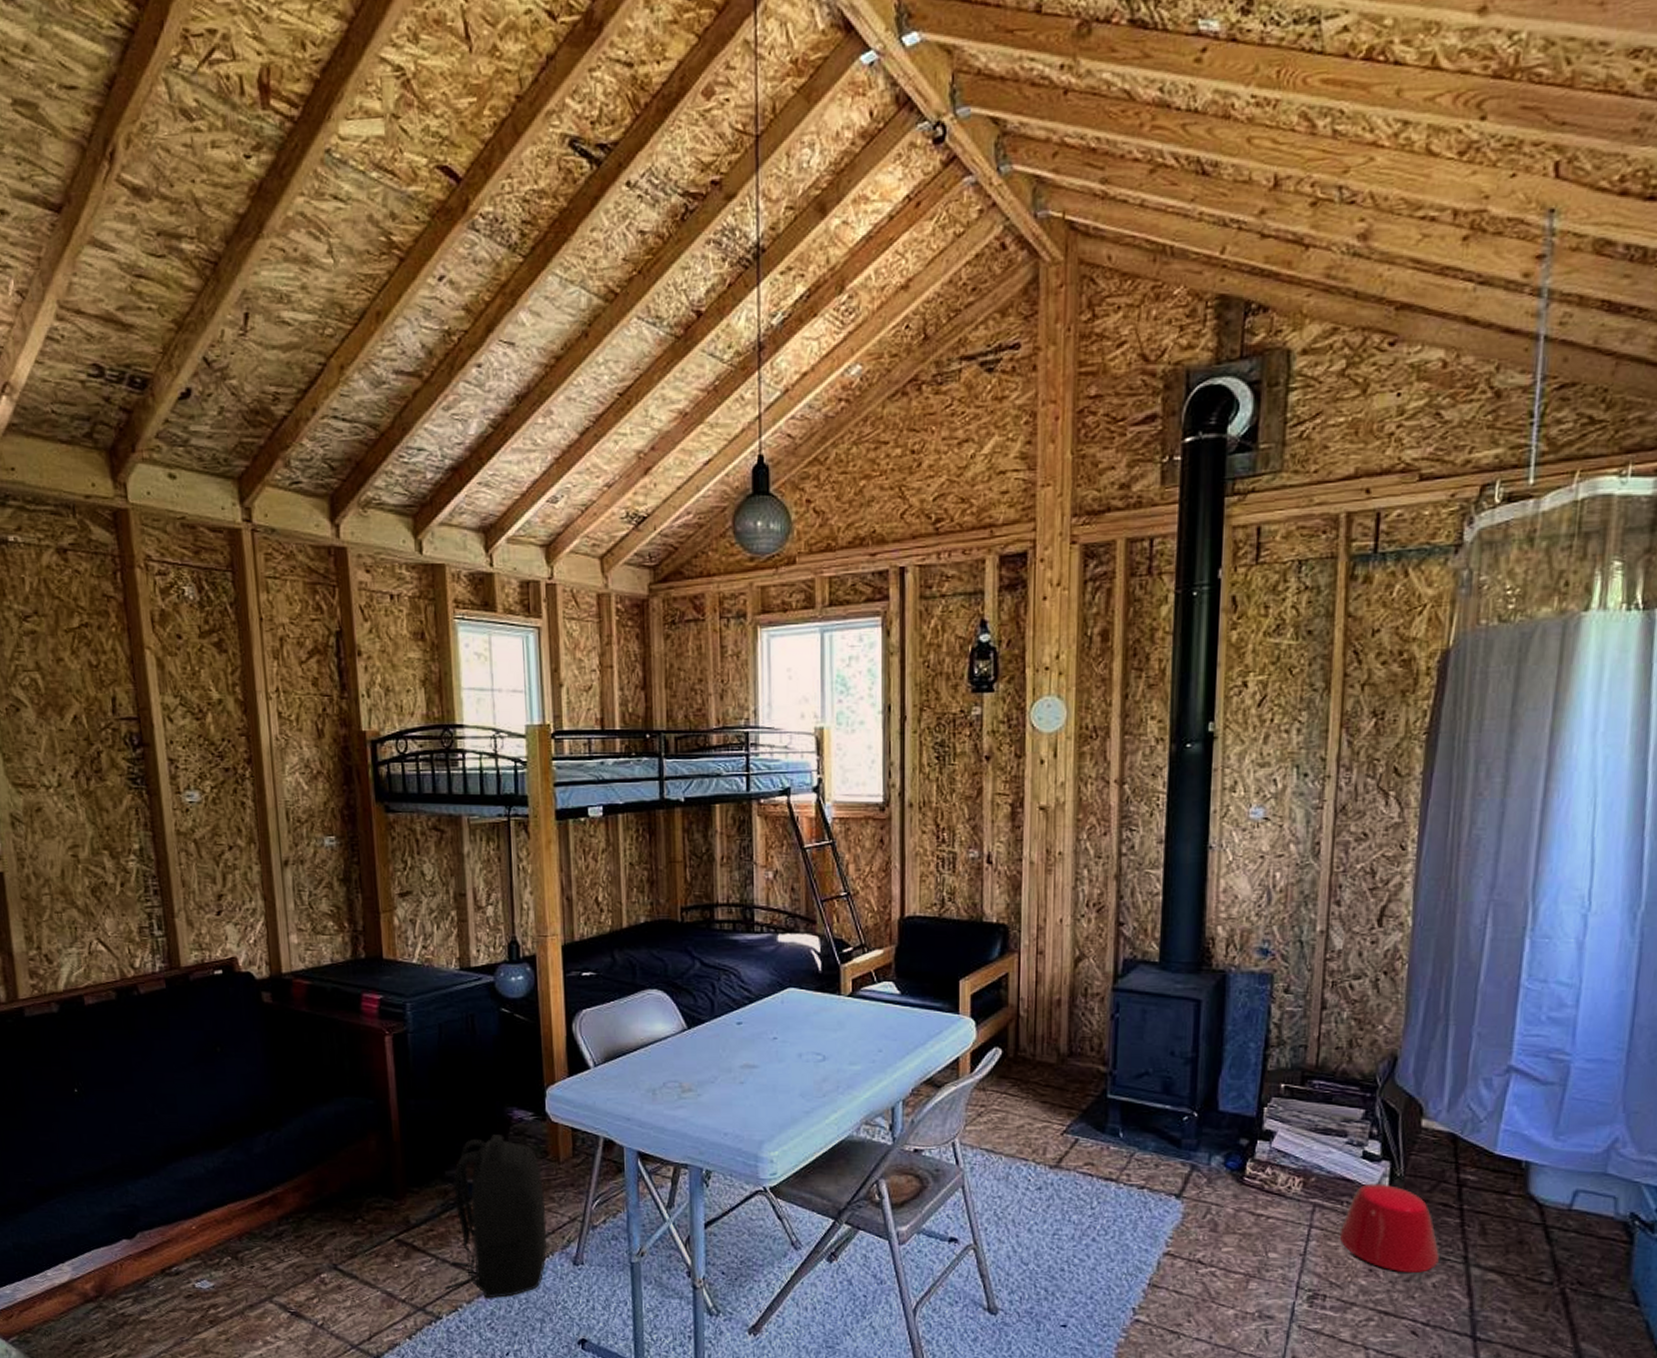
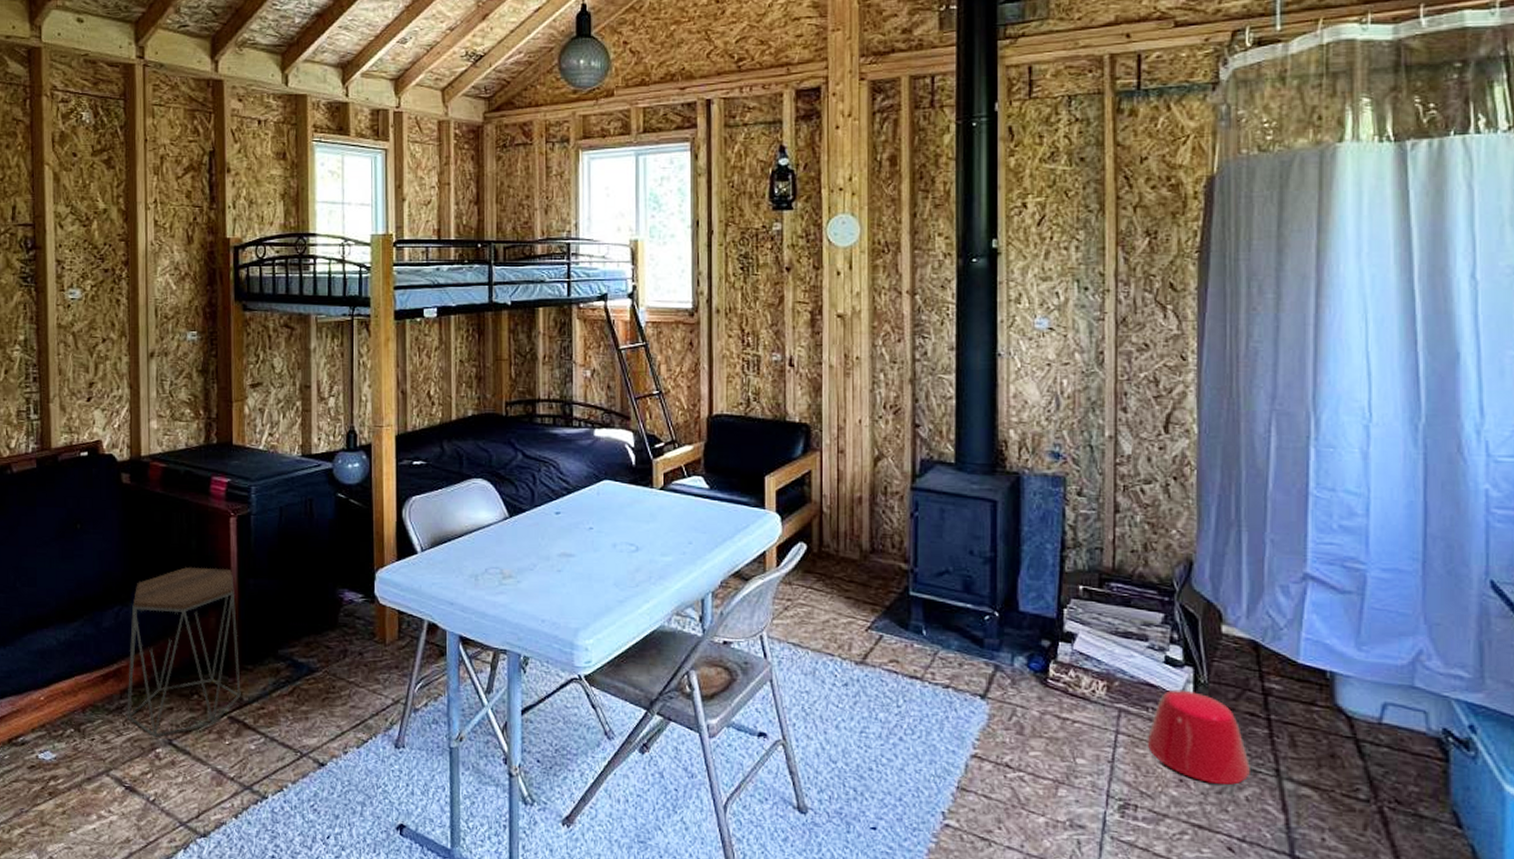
side table: none [284,1088,408,1262] -> present [127,566,241,737]
backpack: present [444,1134,547,1298] -> none [271,615,371,779]

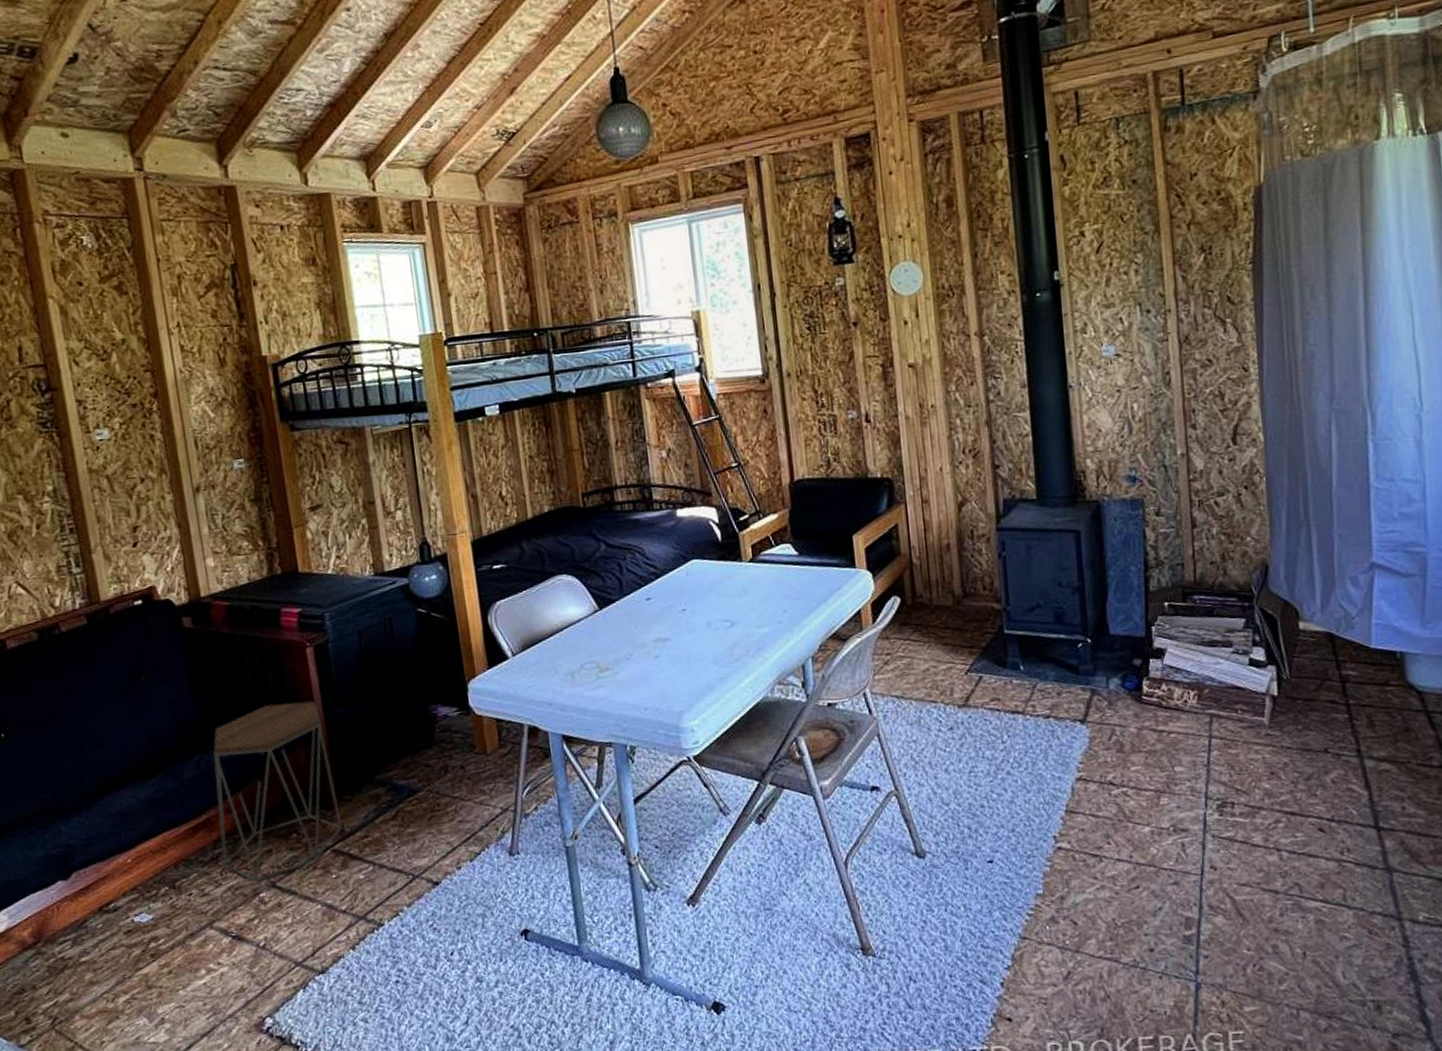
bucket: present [1147,689,1250,786] -> none [1238,687,1334,772]

